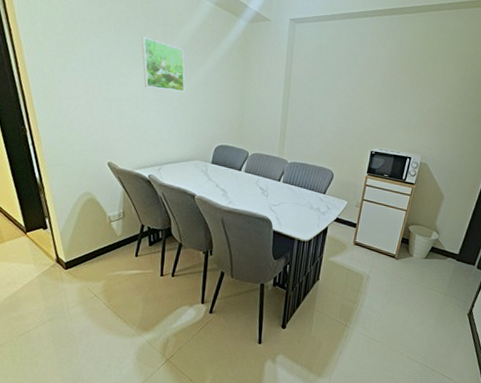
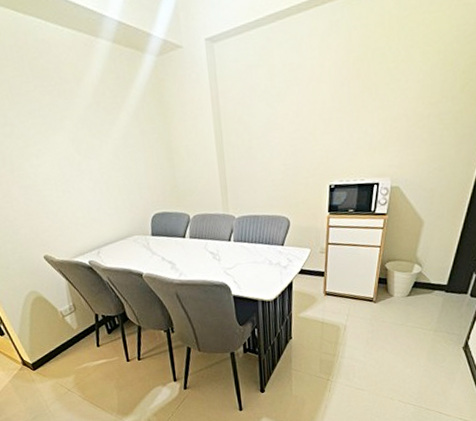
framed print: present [141,36,185,92] -> none [40,103,104,164]

